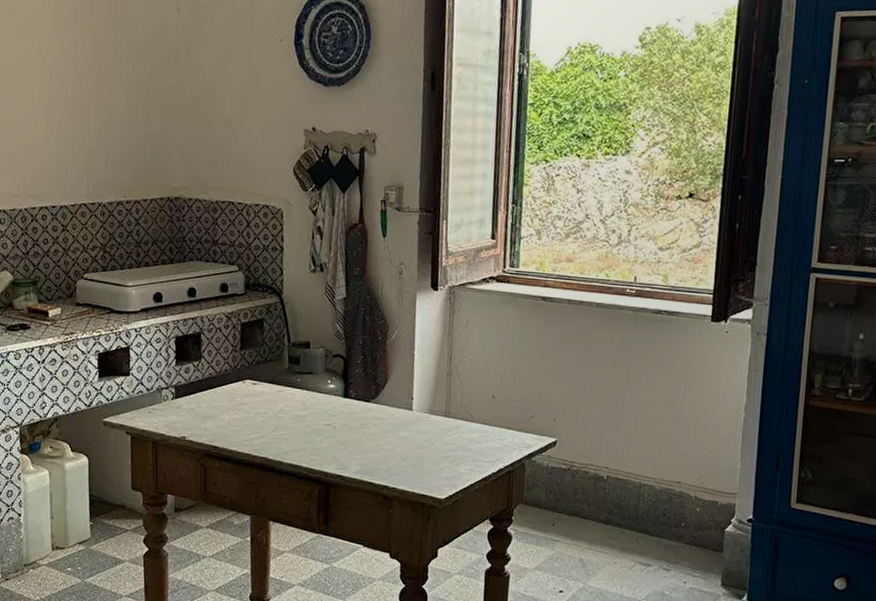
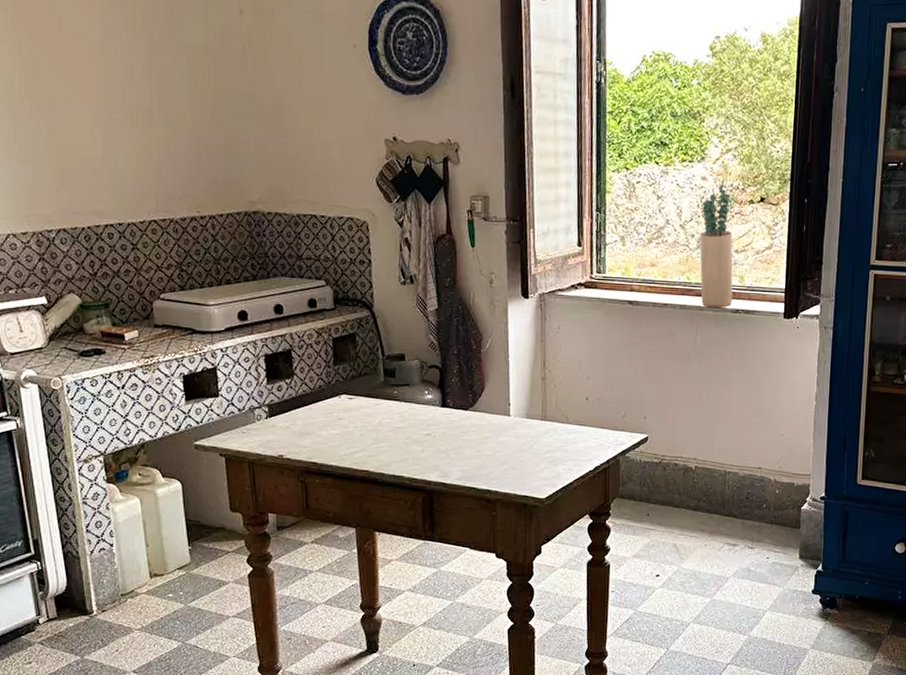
vase: none [620,173,657,308] -> present [699,179,733,309]

